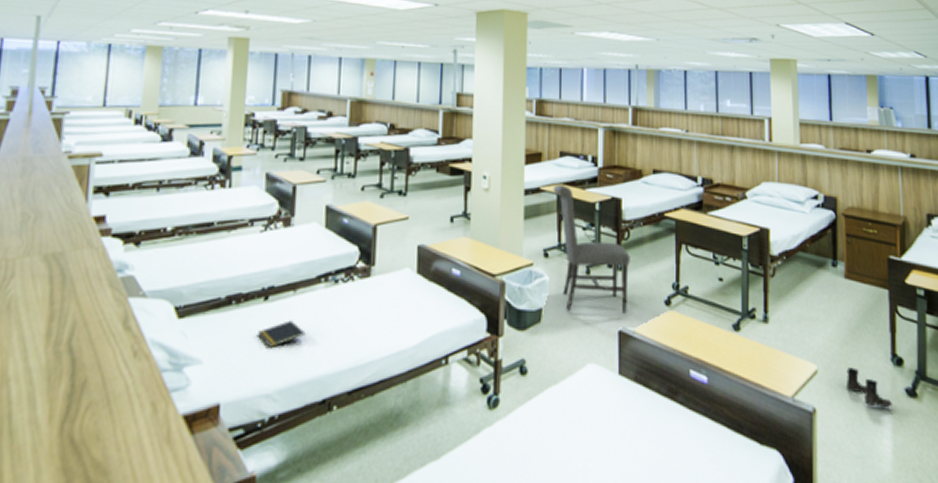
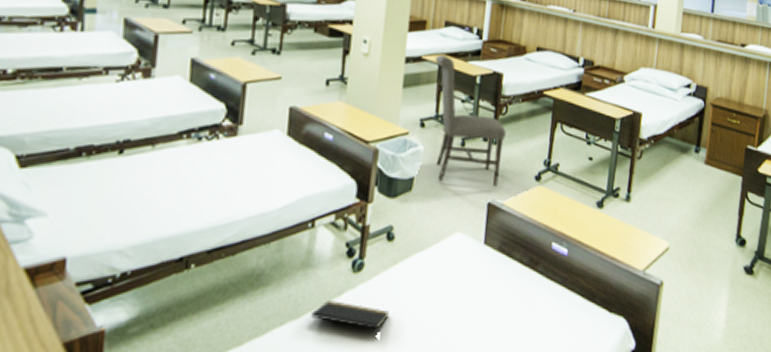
notepad: present [258,320,306,347] -> none [110,176,164,203]
notepad: none [451,439,529,472] -> present [311,301,390,332]
boots: present [845,367,892,408] -> none [692,246,731,283]

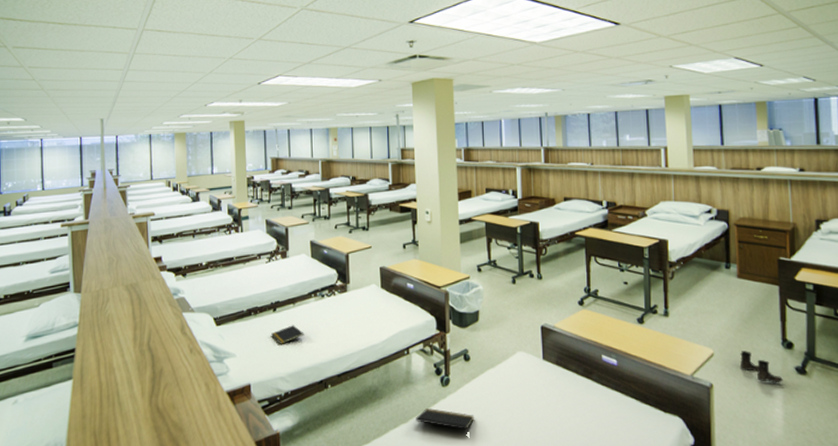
notepad: none [110,176,164,203] -> present [271,325,304,344]
chair: present [435,54,507,186] -> none [482,214,548,313]
boots: none [692,246,731,283] -> present [739,351,783,383]

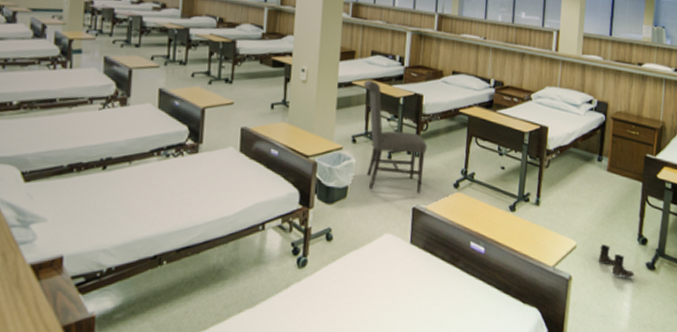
notepad: present [271,325,304,344] -> none [97,187,140,210]
notepad: present [416,408,475,432] -> none [264,292,331,319]
chair: none [482,214,548,313] -> present [363,79,427,193]

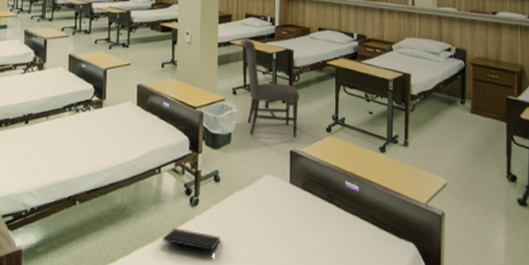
notepad: none [264,292,331,319] -> present [163,228,221,253]
boots: present [598,244,634,278] -> none [469,182,506,214]

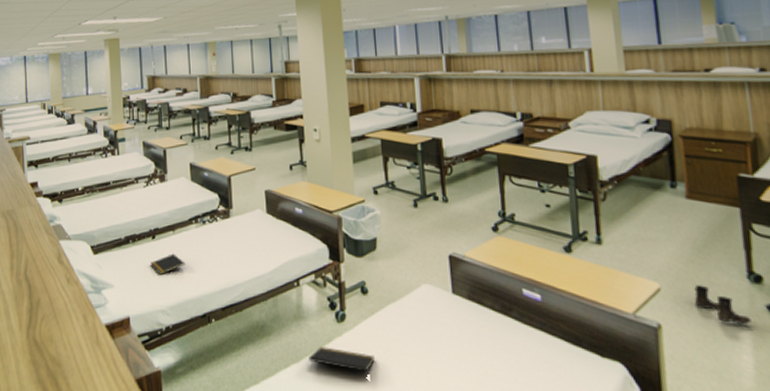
notepad: none [21,139,56,158] -> present [150,253,185,274]
chair: present [240,38,300,138] -> none [376,130,456,240]
boots: none [469,182,506,214] -> present [694,285,751,325]

